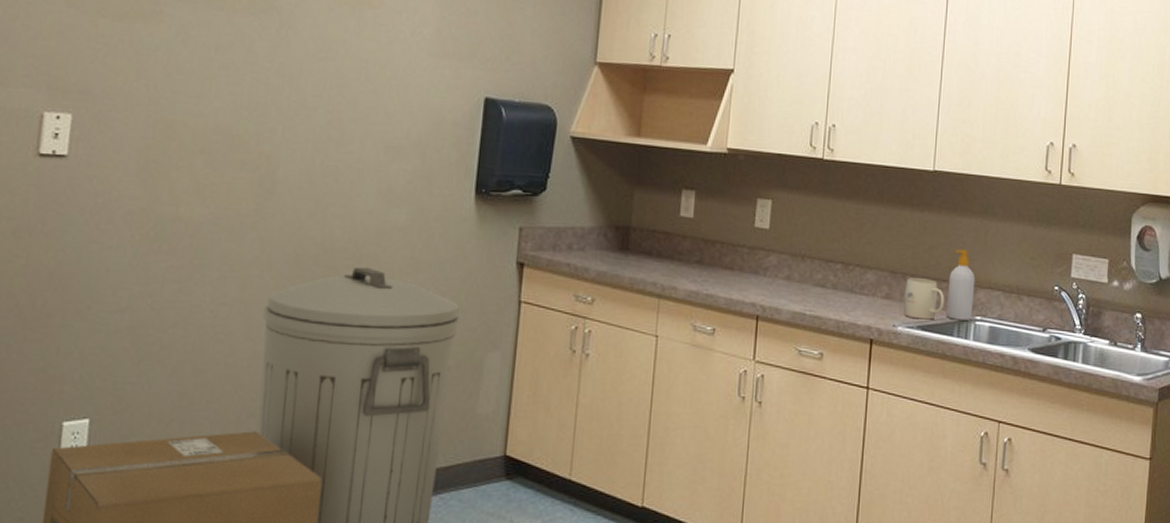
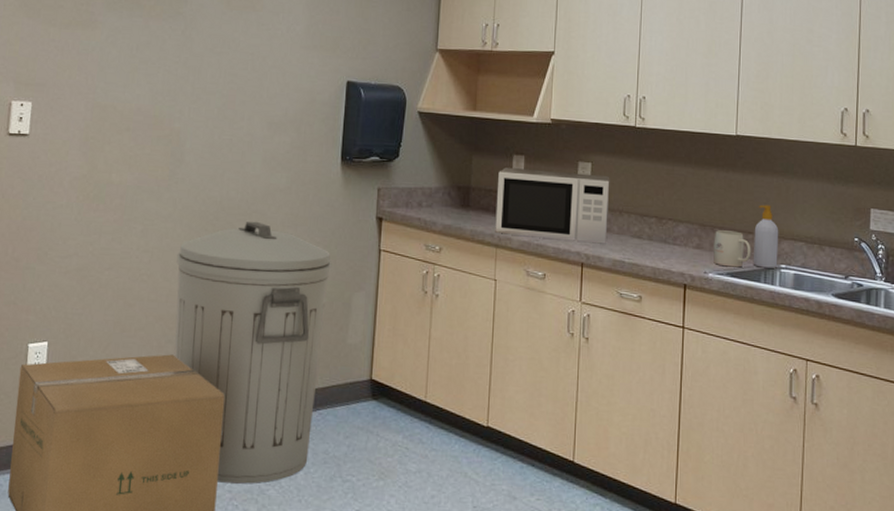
microwave: none [658,204,793,294] -> present [495,168,610,244]

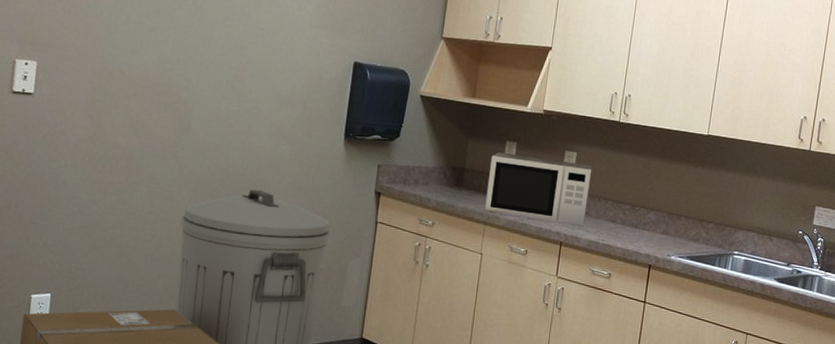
mug: present [713,230,751,268] -> none [676,218,711,252]
soap bottle: present [753,204,779,268] -> none [710,198,736,254]

